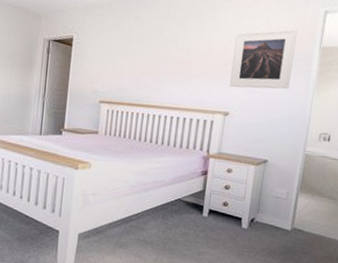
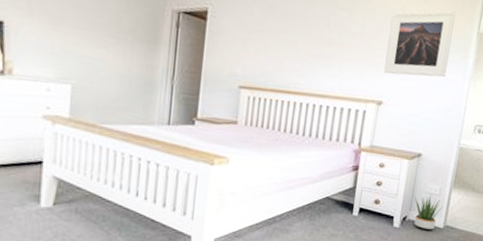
potted plant: none [260,199,290,232] -> present [413,195,443,231]

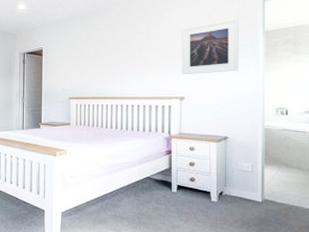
potted plant: present [413,195,443,231] -> none [226,172,258,204]

